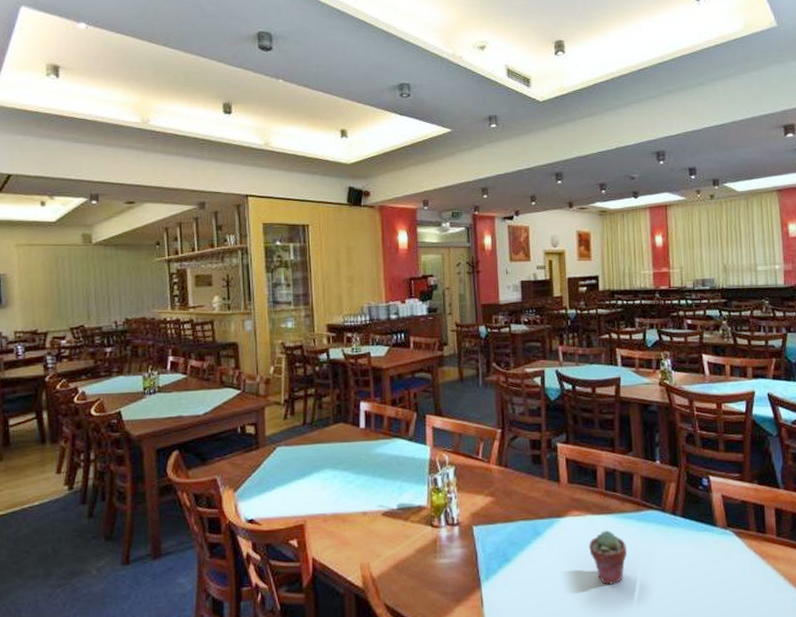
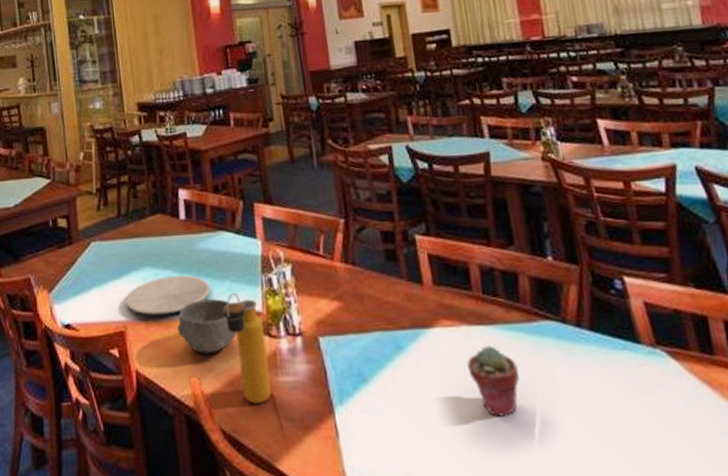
plate: none [306,476,383,511] -> present [125,275,210,315]
bowl: none [352,496,404,542] -> present [177,299,237,354]
water bottle: none [394,490,431,583] -> present [223,292,272,404]

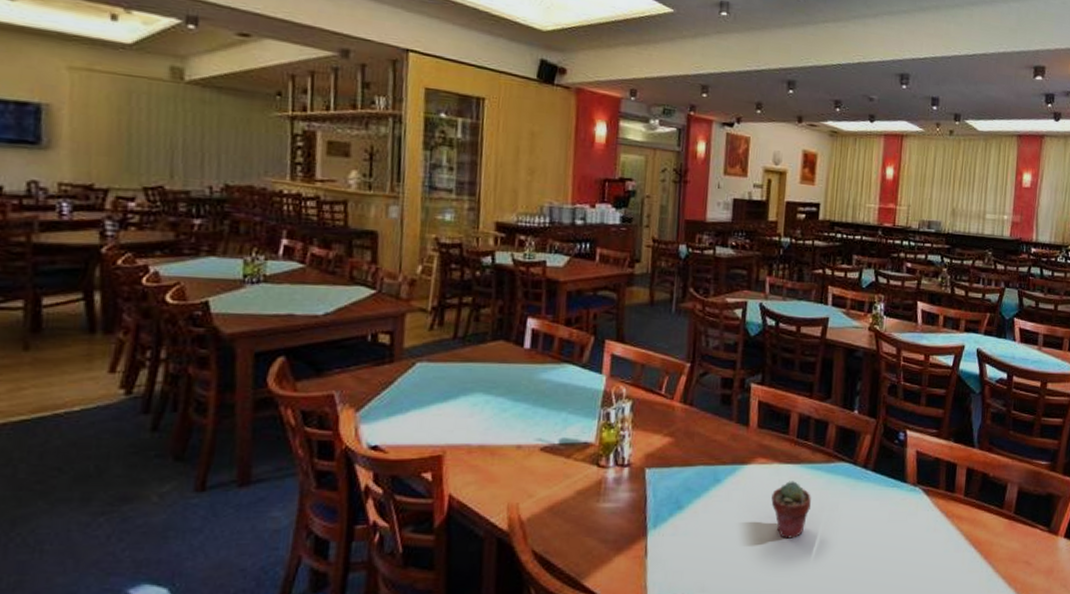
plate: present [125,275,210,315] -> none [447,404,545,441]
bowl: present [177,299,237,354] -> none [502,428,565,480]
water bottle: present [223,292,272,404] -> none [555,423,594,528]

